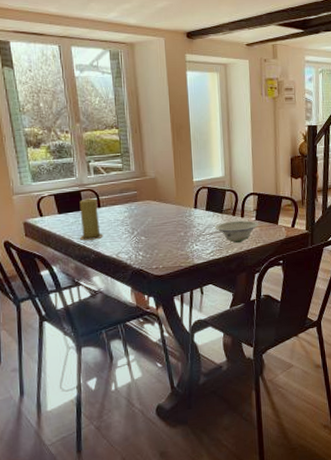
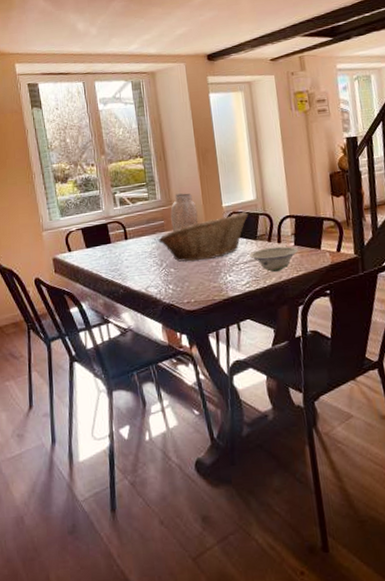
candle: present [79,198,103,241] -> none [106,230,131,275]
fruit basket: none [131,188,217,231] -> present [158,212,249,262]
vase: none [143,166,170,202] -> present [170,193,198,231]

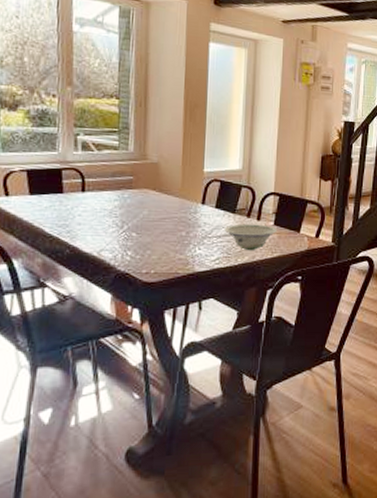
fruit basket: present [158,212,249,262] -> none [122,180,231,229]
vase: present [170,193,198,231] -> none [141,148,175,190]

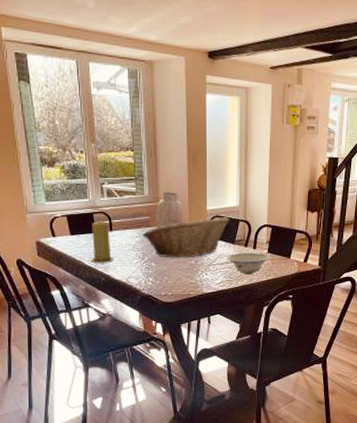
candle: none [54,179,84,231] -> present [91,221,114,263]
fruit basket: none [122,180,231,229] -> present [142,217,230,258]
vase: none [141,148,175,190] -> present [156,192,182,228]

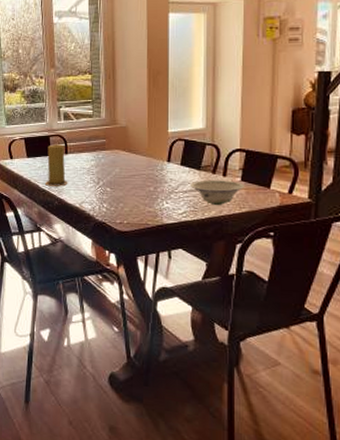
fruit basket: present [142,217,230,258] -> none [98,140,195,184]
vase: present [156,192,182,228] -> none [113,114,141,151]

